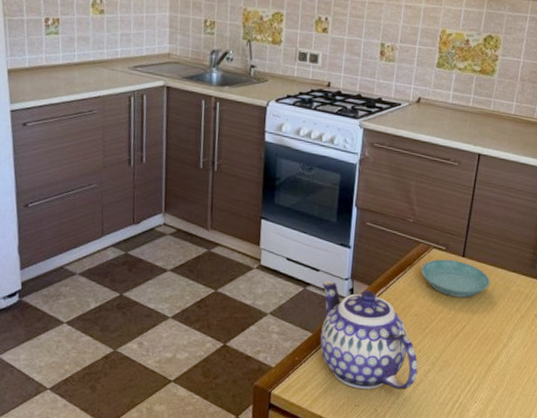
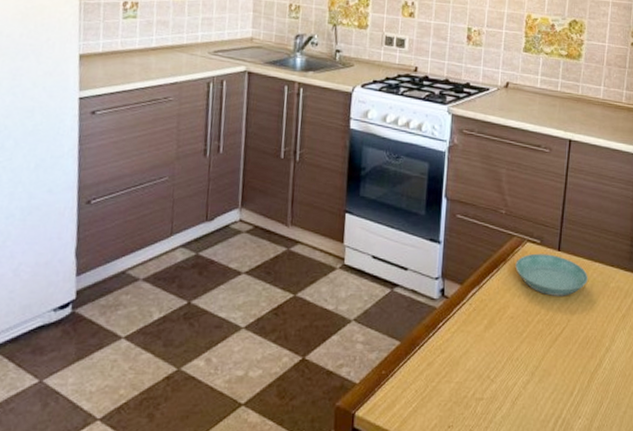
teapot: present [319,281,418,390] -> none [408,281,516,408]

